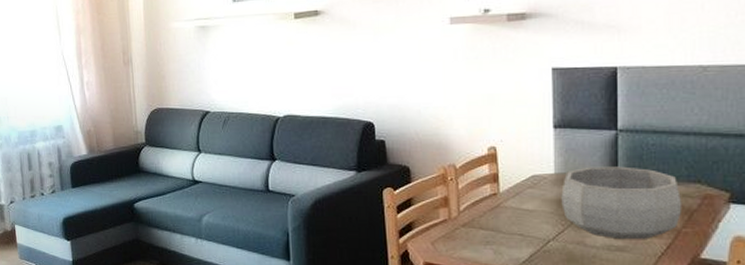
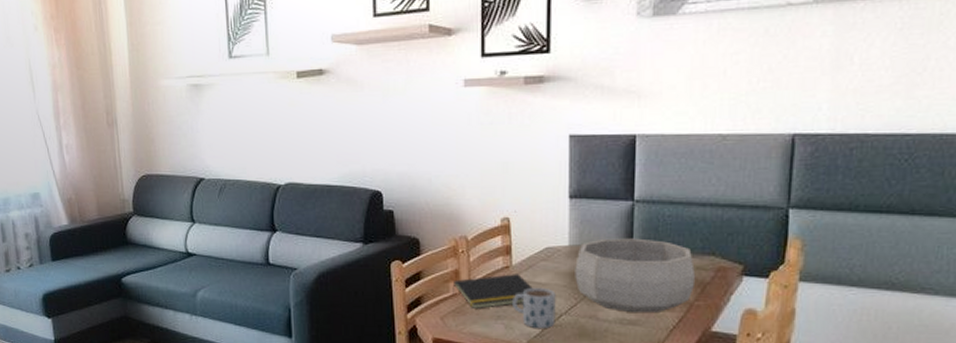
notepad: none [442,201,520,235] -> present [452,274,533,310]
mug: none [501,214,544,254] -> present [513,287,556,328]

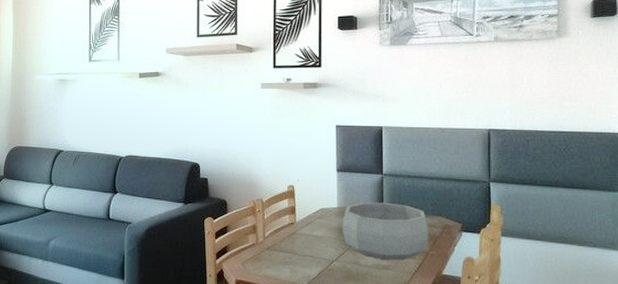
notepad: present [452,274,533,310] -> none [251,229,311,257]
mug: present [513,287,556,328] -> none [297,239,329,272]

